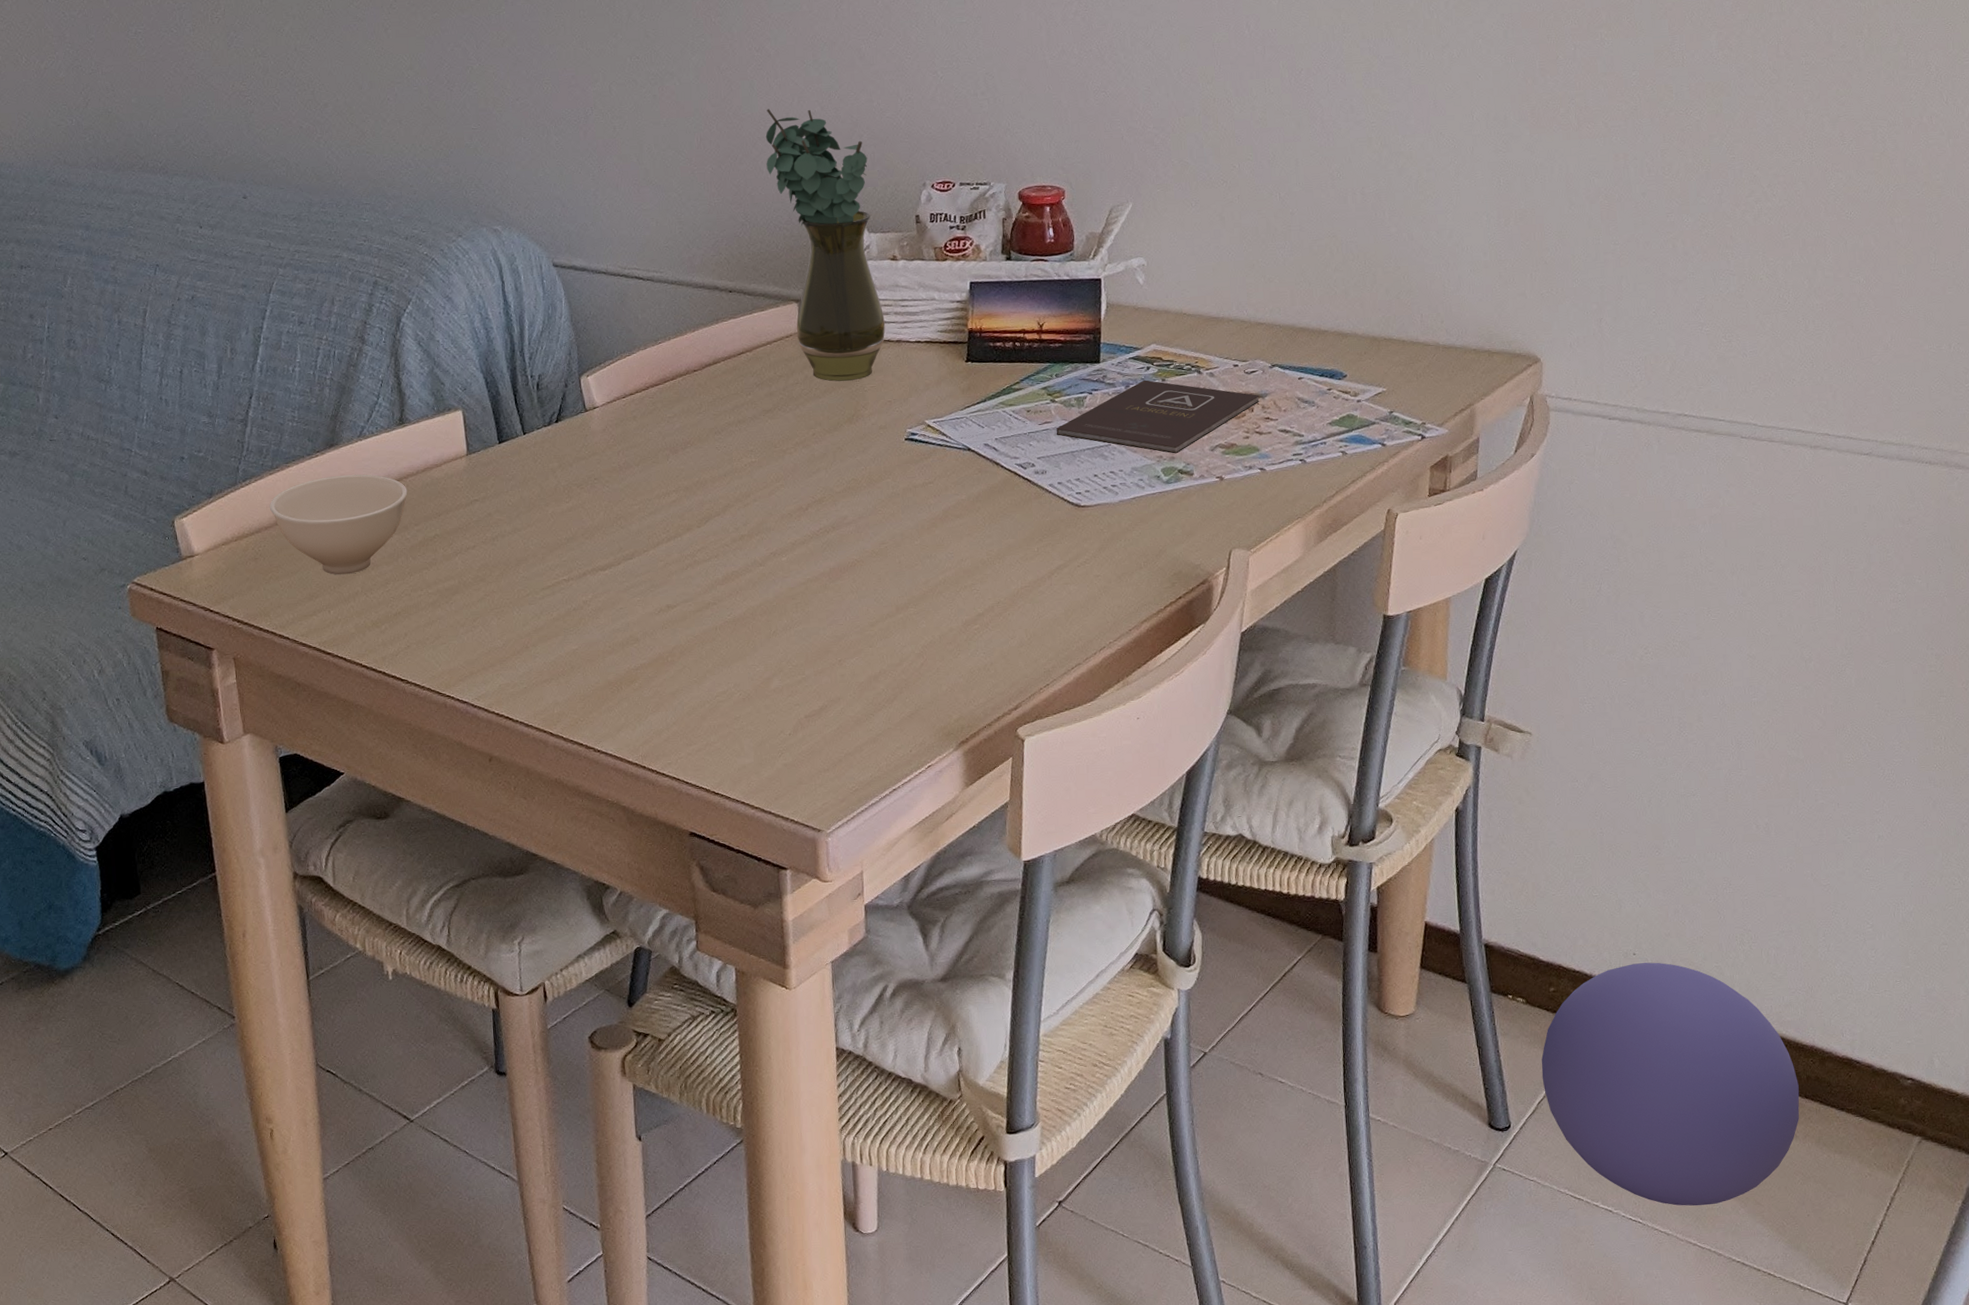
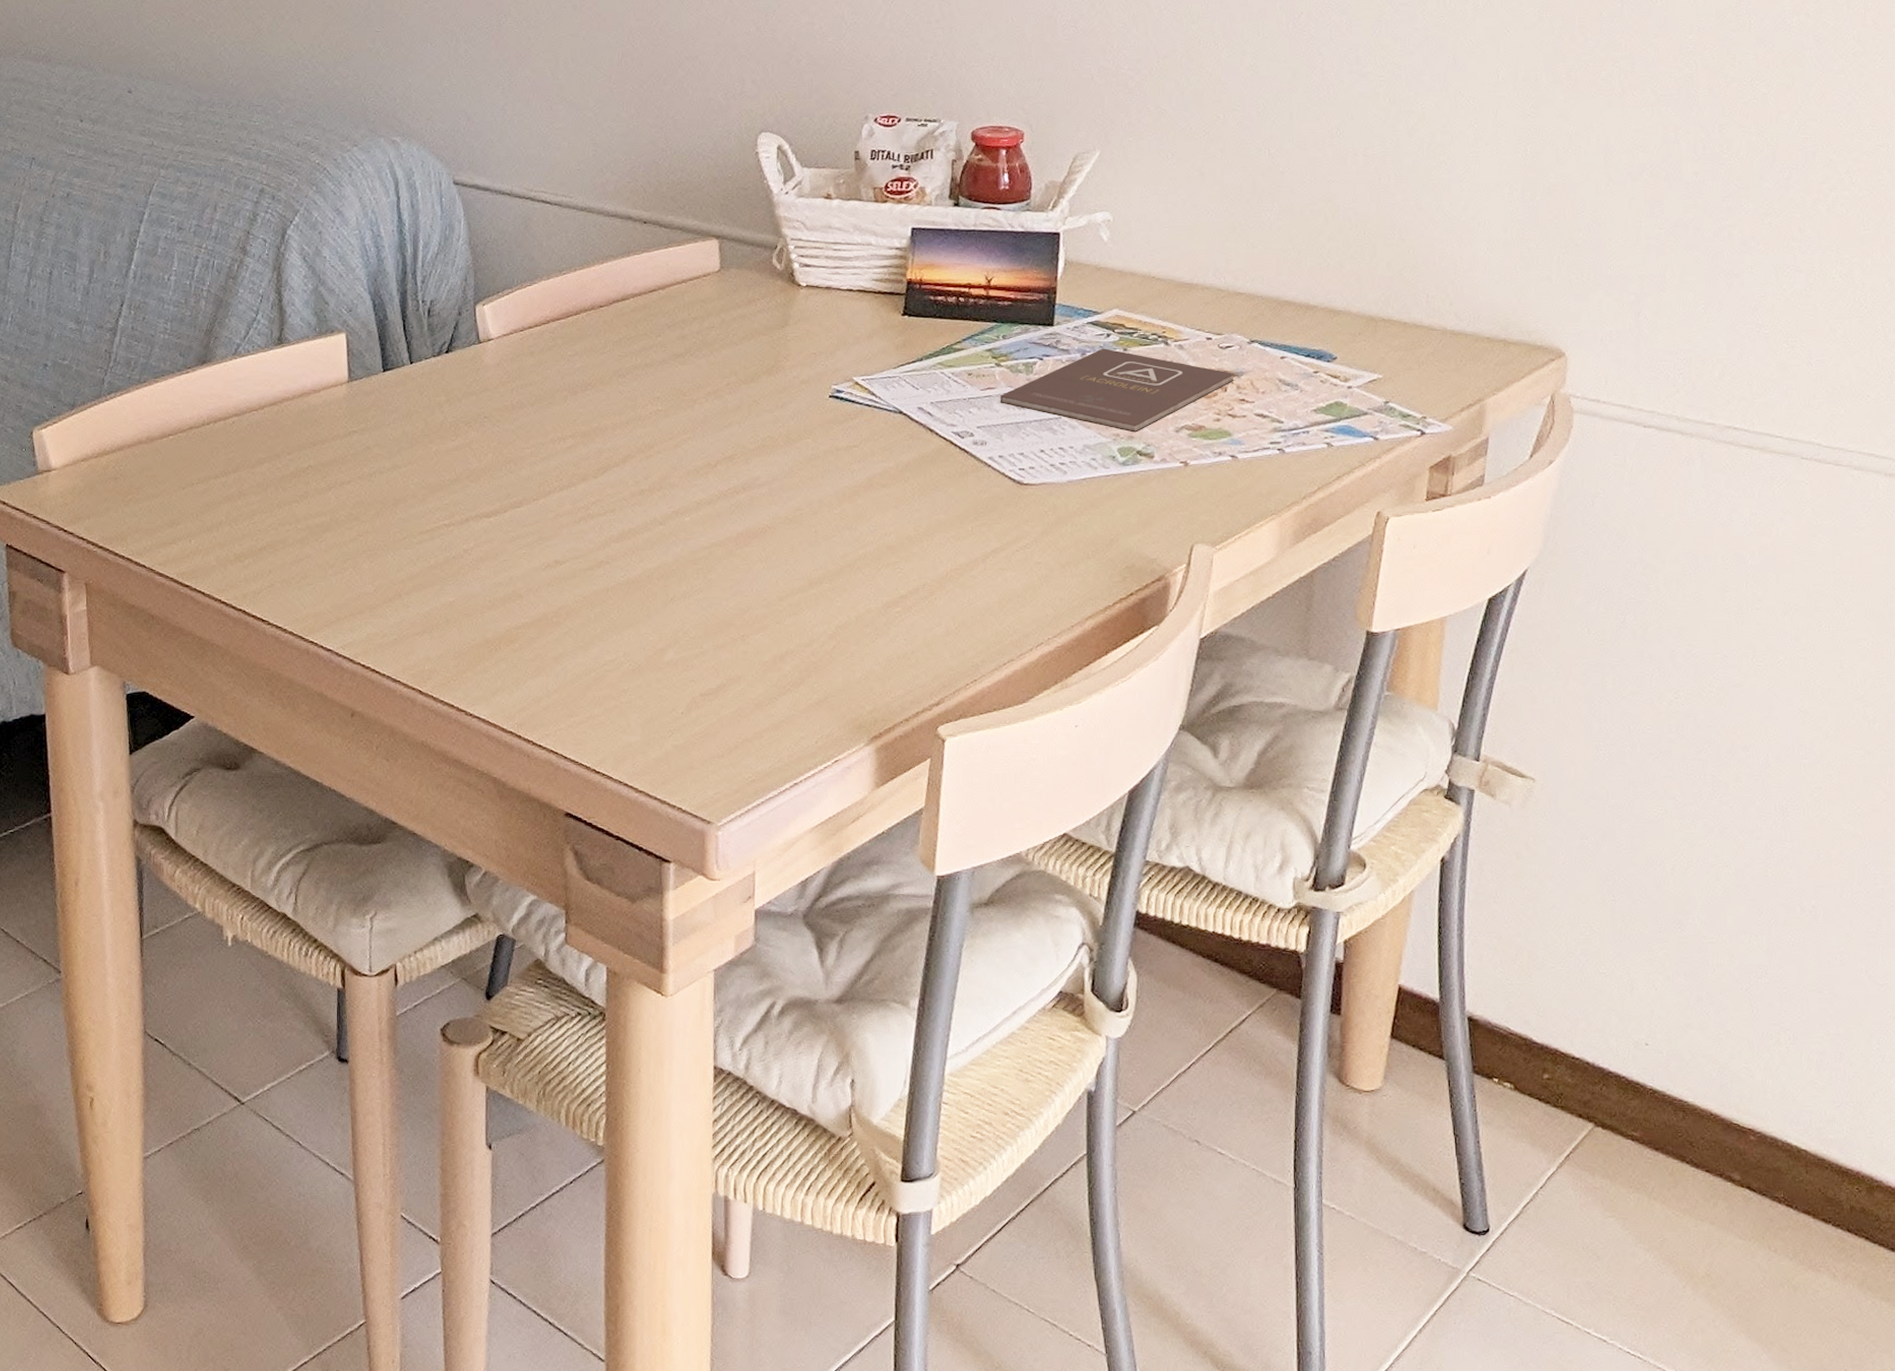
bowl: present [269,474,408,575] -> none [134,394,282,502]
vase: present [765,109,886,382] -> none [692,26,814,328]
ball: present [1541,962,1800,1206] -> none [1529,1055,1841,1346]

